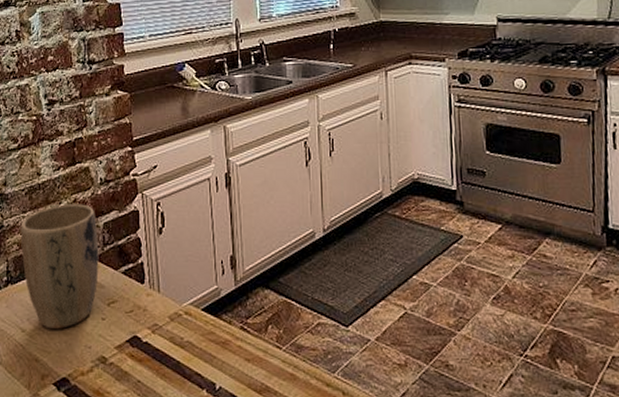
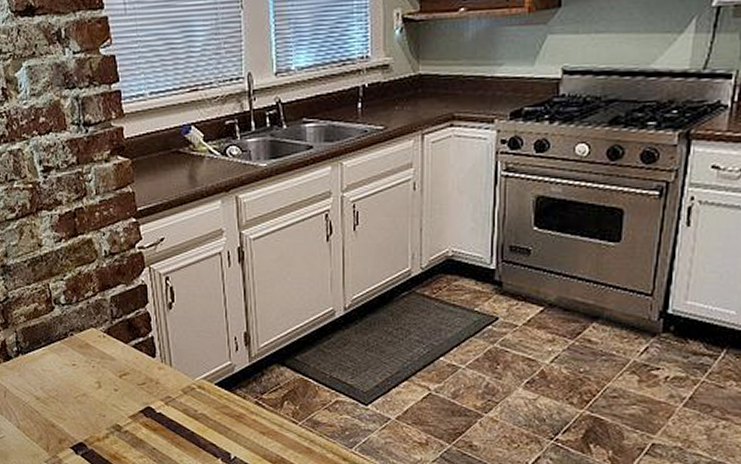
plant pot: present [20,204,99,329] -> none [26,277,109,398]

